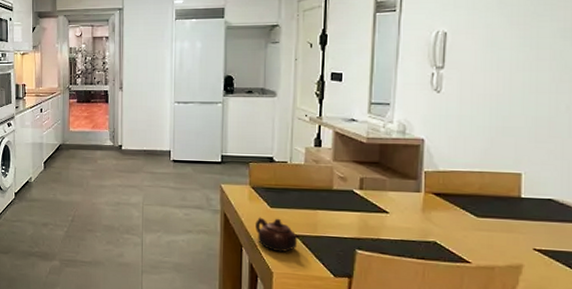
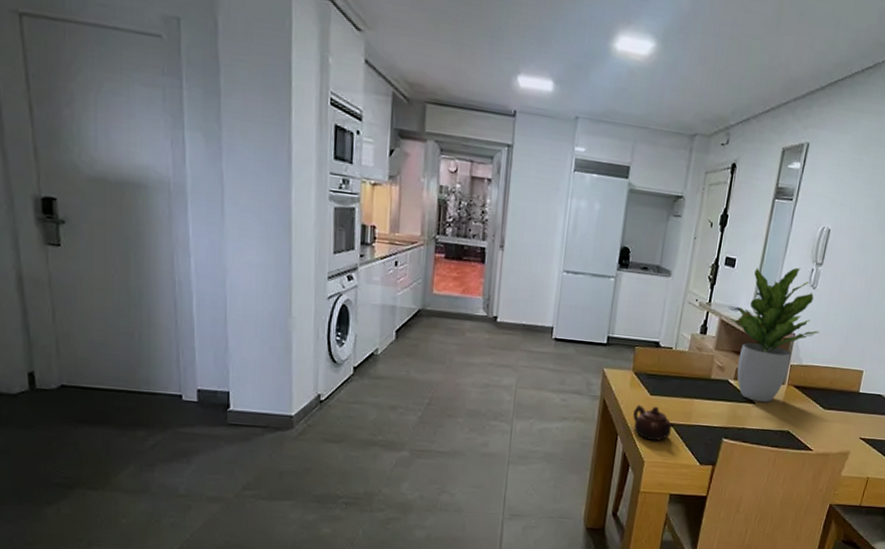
potted plant: none [343,74,454,211] -> present [728,267,820,402]

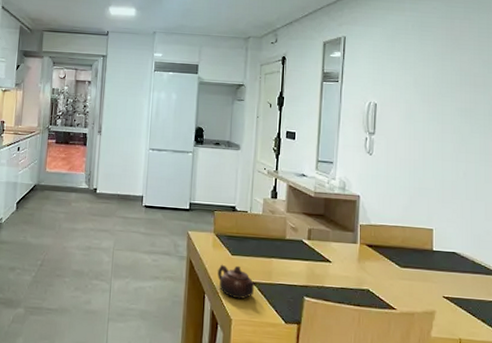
potted plant: present [728,267,820,402] -> none [295,137,383,261]

